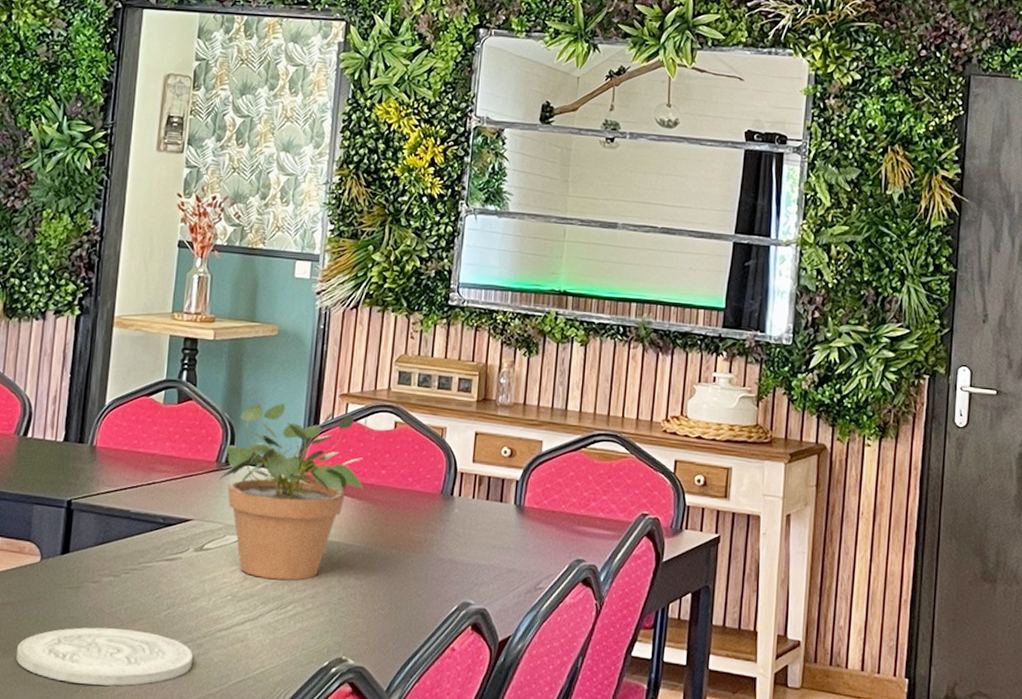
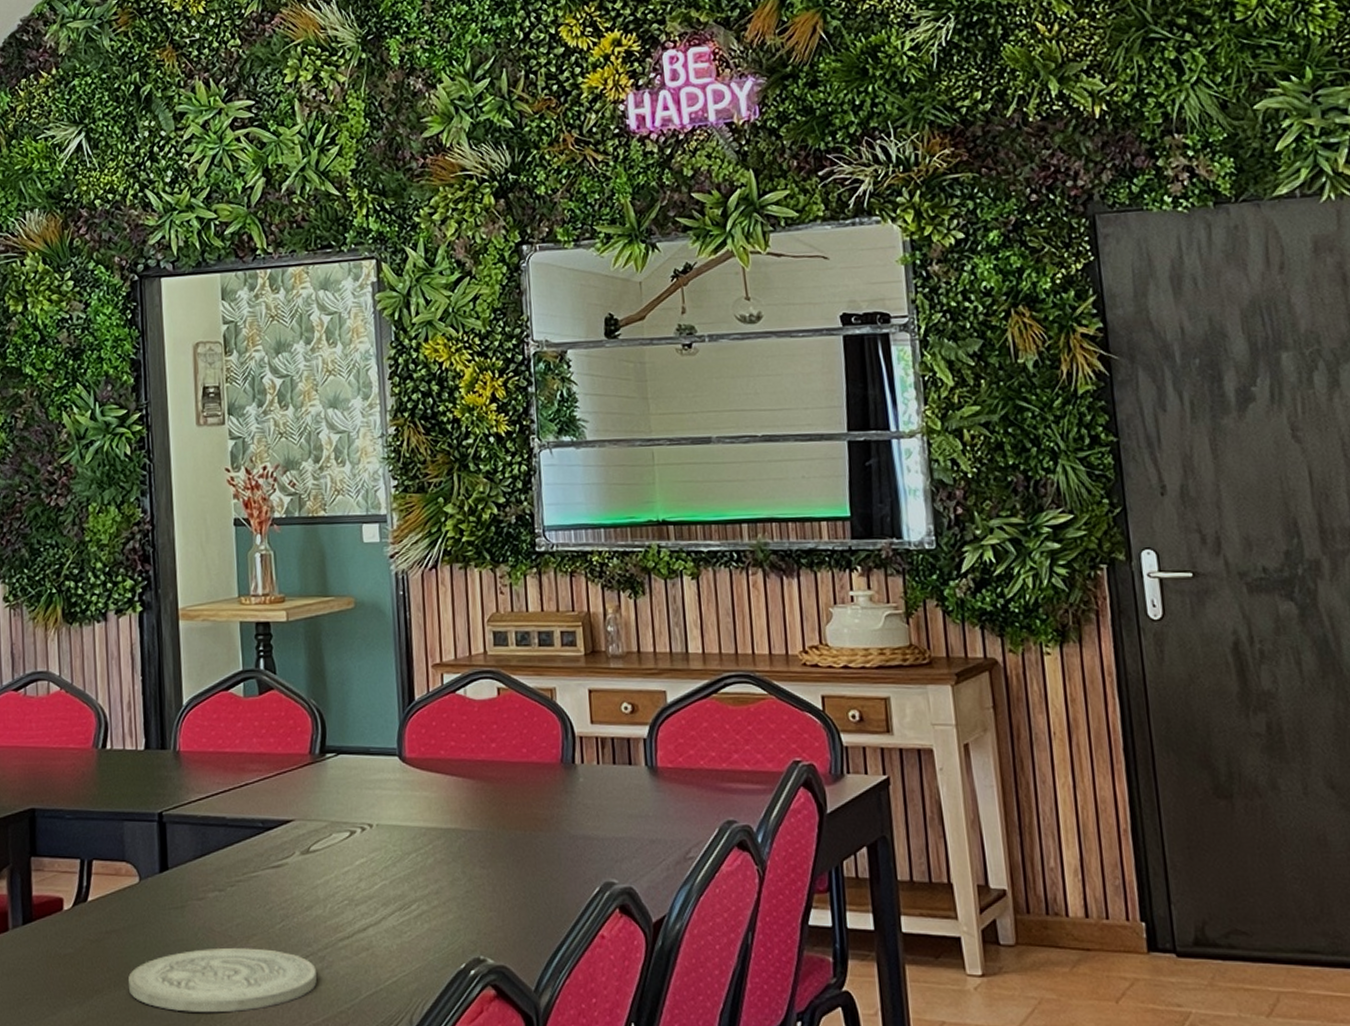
potted plant: present [219,403,365,581] -> none [316,681,475,878]

